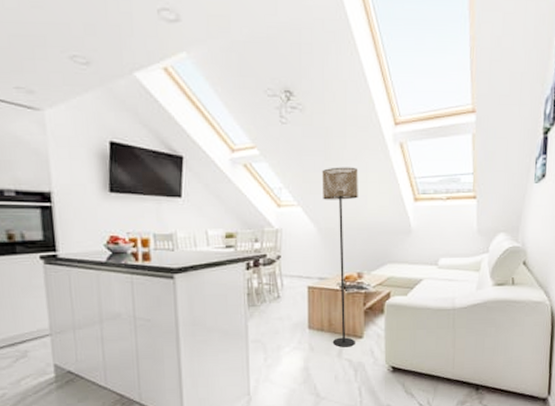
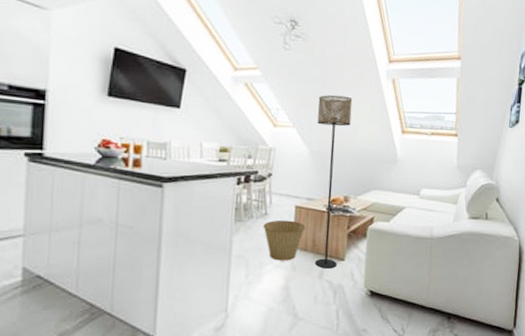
basket: none [277,301,320,343] -> present [263,220,306,261]

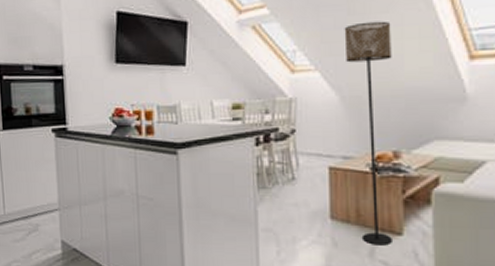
basket: present [263,220,306,261] -> none [291,185,345,236]

